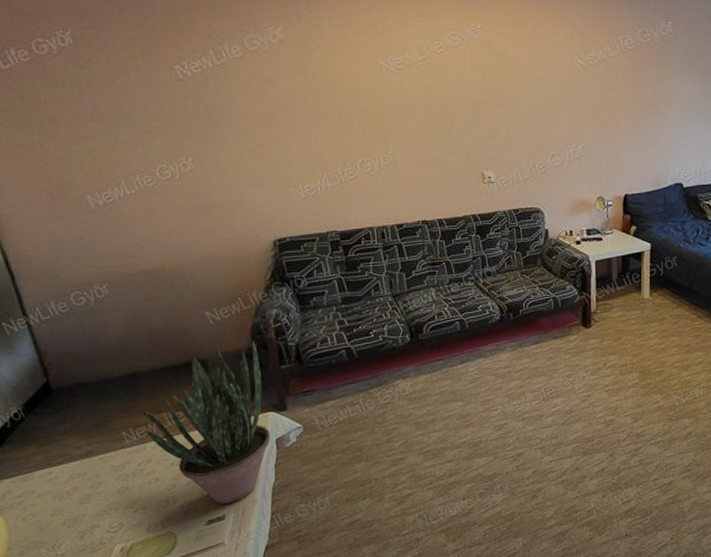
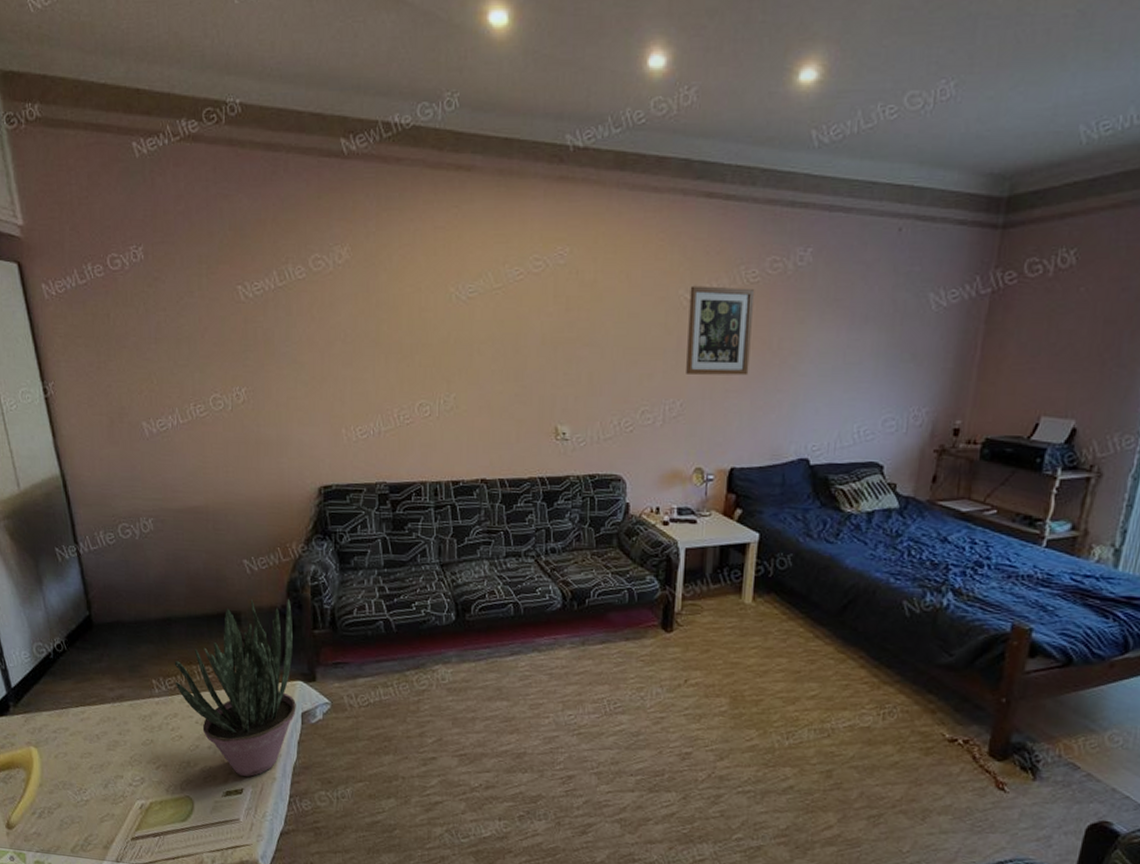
wall art: none [581,53,632,123] -> present [686,285,755,376]

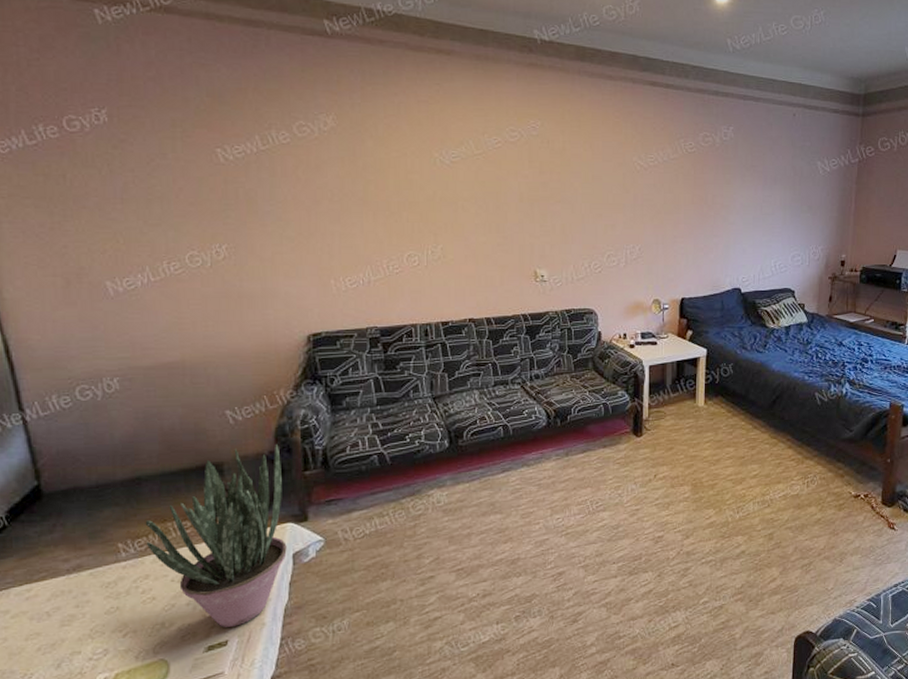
wall art: present [686,285,755,376] -> none [642,154,692,225]

